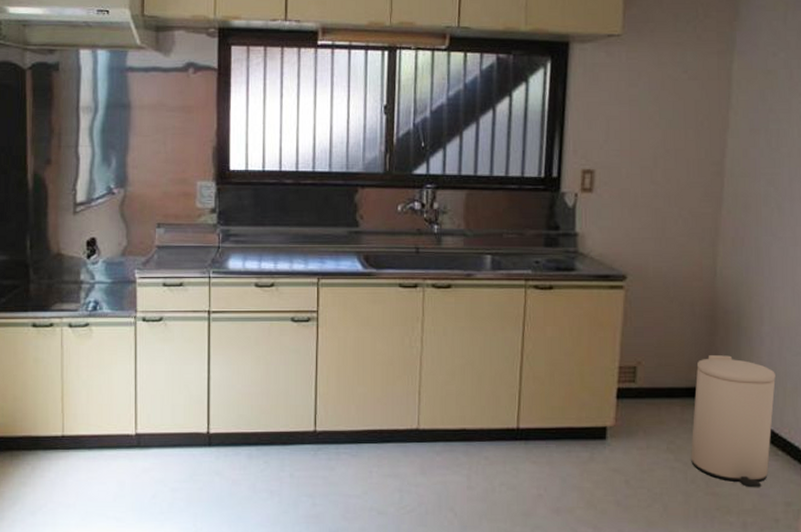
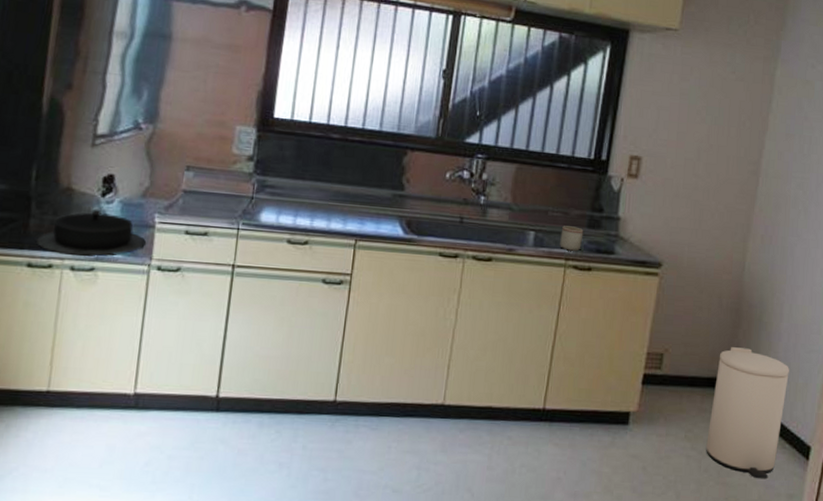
cooking pot: none [37,270,131,314] -> present [36,209,147,256]
mug: none [518,246,541,271] -> present [560,225,584,251]

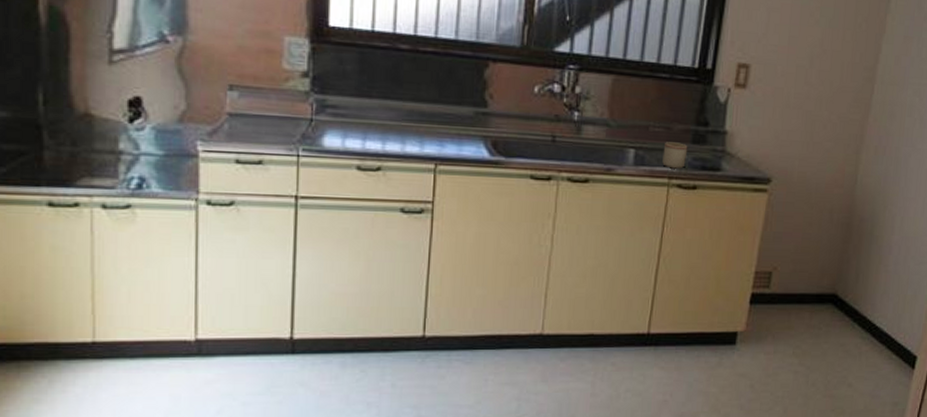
cooking pot: present [36,209,147,256] -> none [54,137,191,192]
pedal bin: present [706,347,789,480] -> none [814,262,899,390]

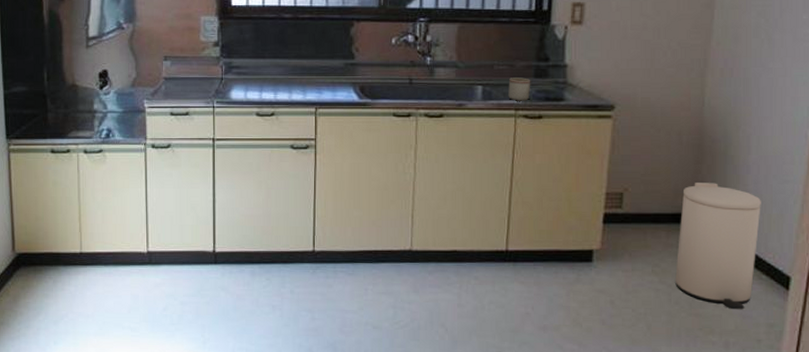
pedal bin: none [814,262,899,390] -> present [675,183,761,310]

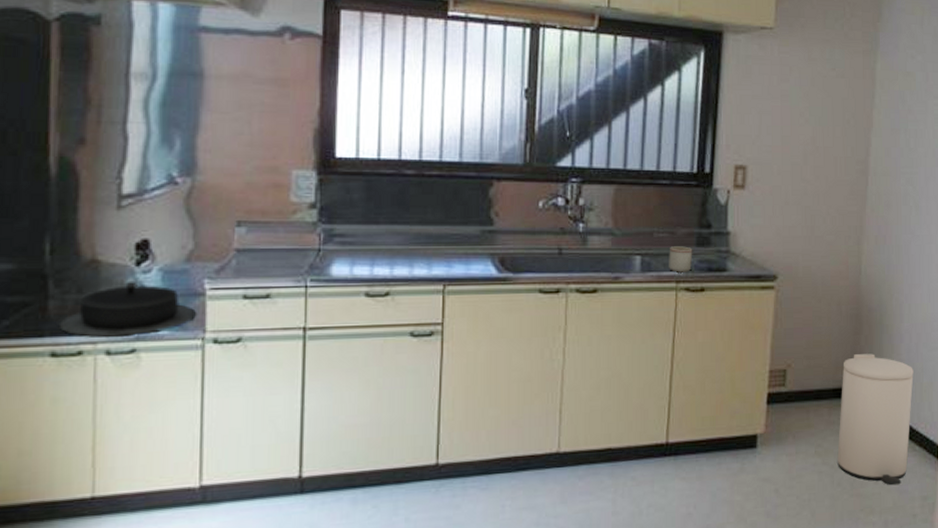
cooking pot: none [54,100,141,141] -> present [58,280,197,338]

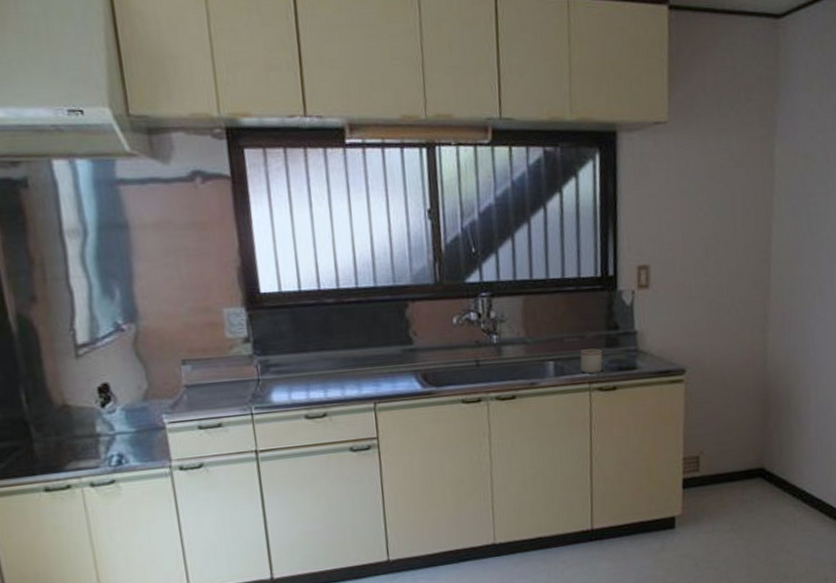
cooking pot: present [58,280,197,338] -> none [46,421,162,473]
pedal bin: present [837,354,914,486] -> none [751,435,822,554]

